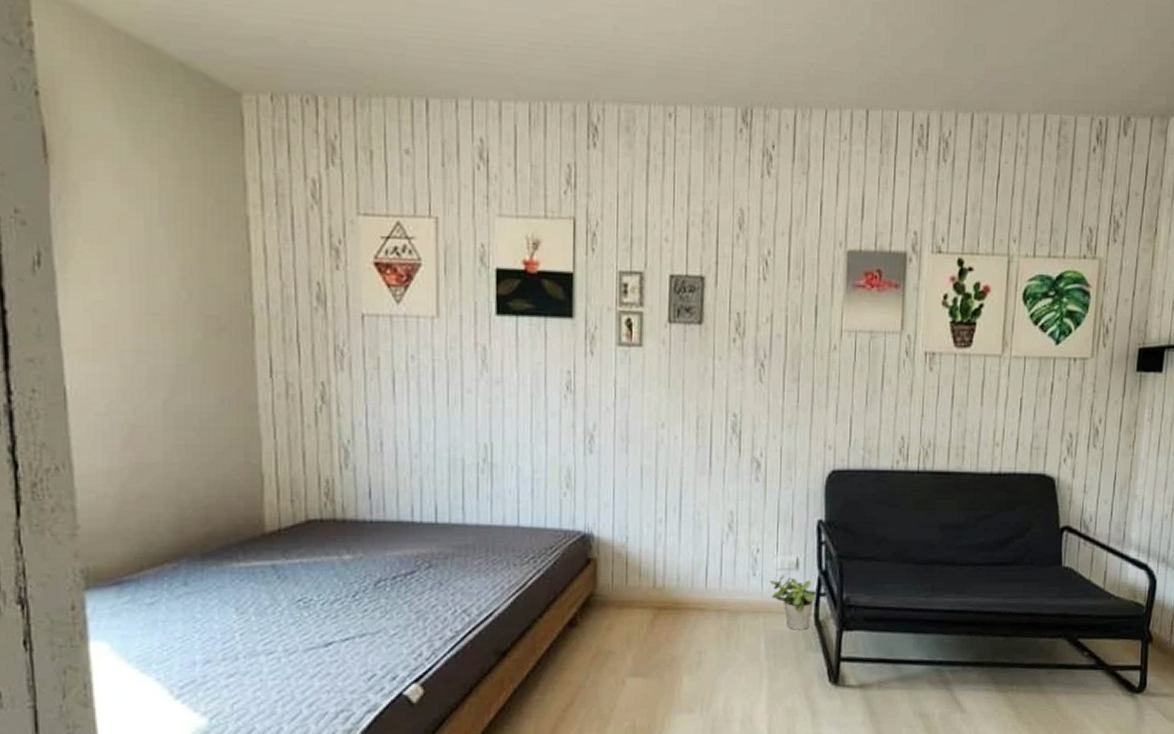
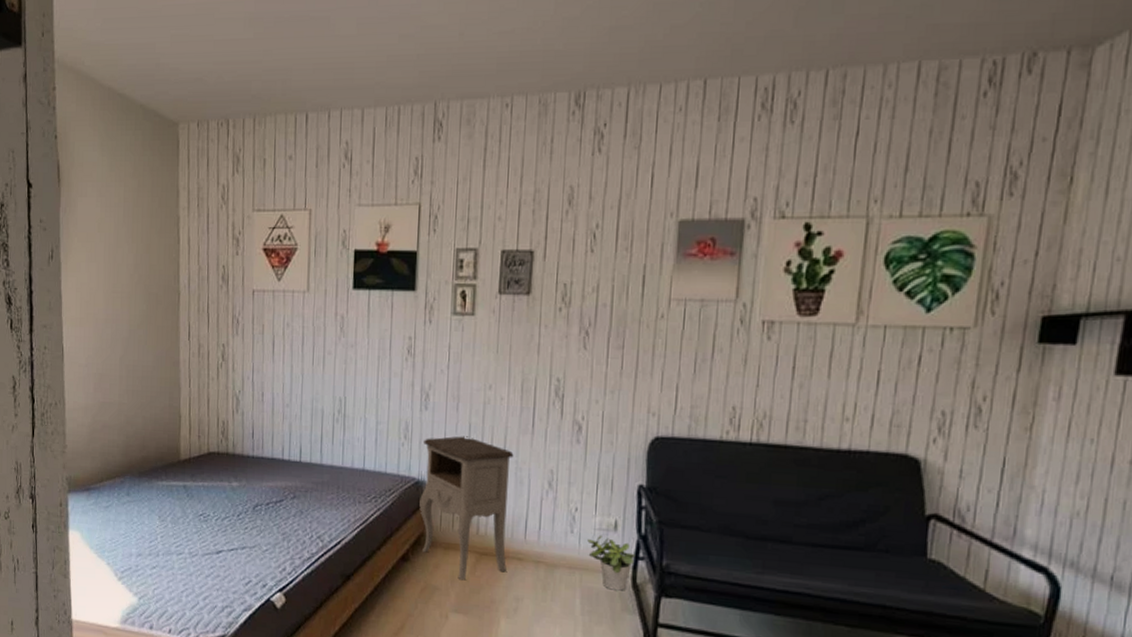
nightstand: none [587,480,691,640] -> present [419,436,514,581]

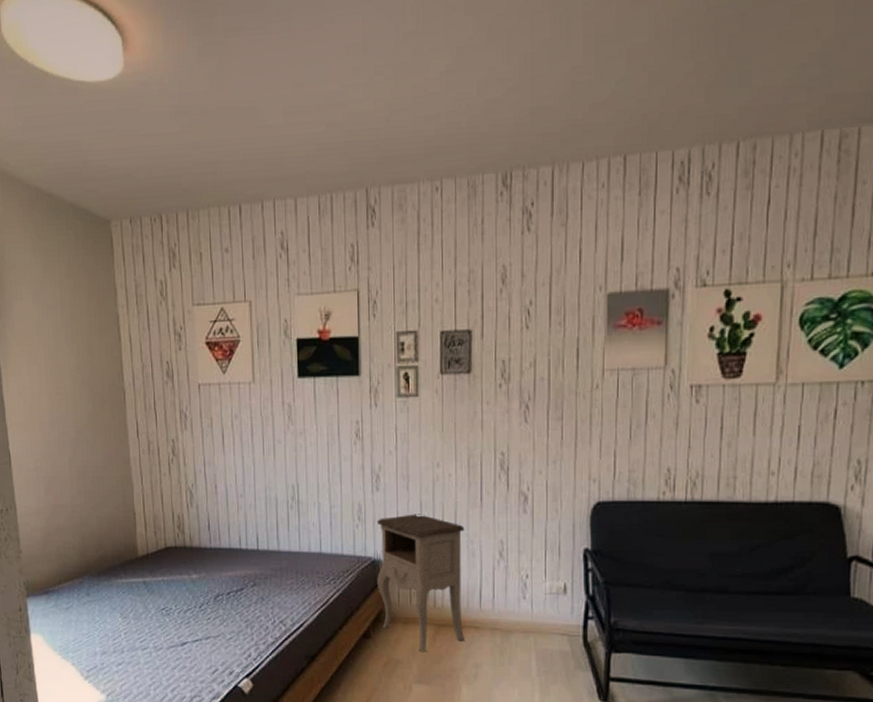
potted plant: present [587,534,635,591] -> none [539,598,585,650]

